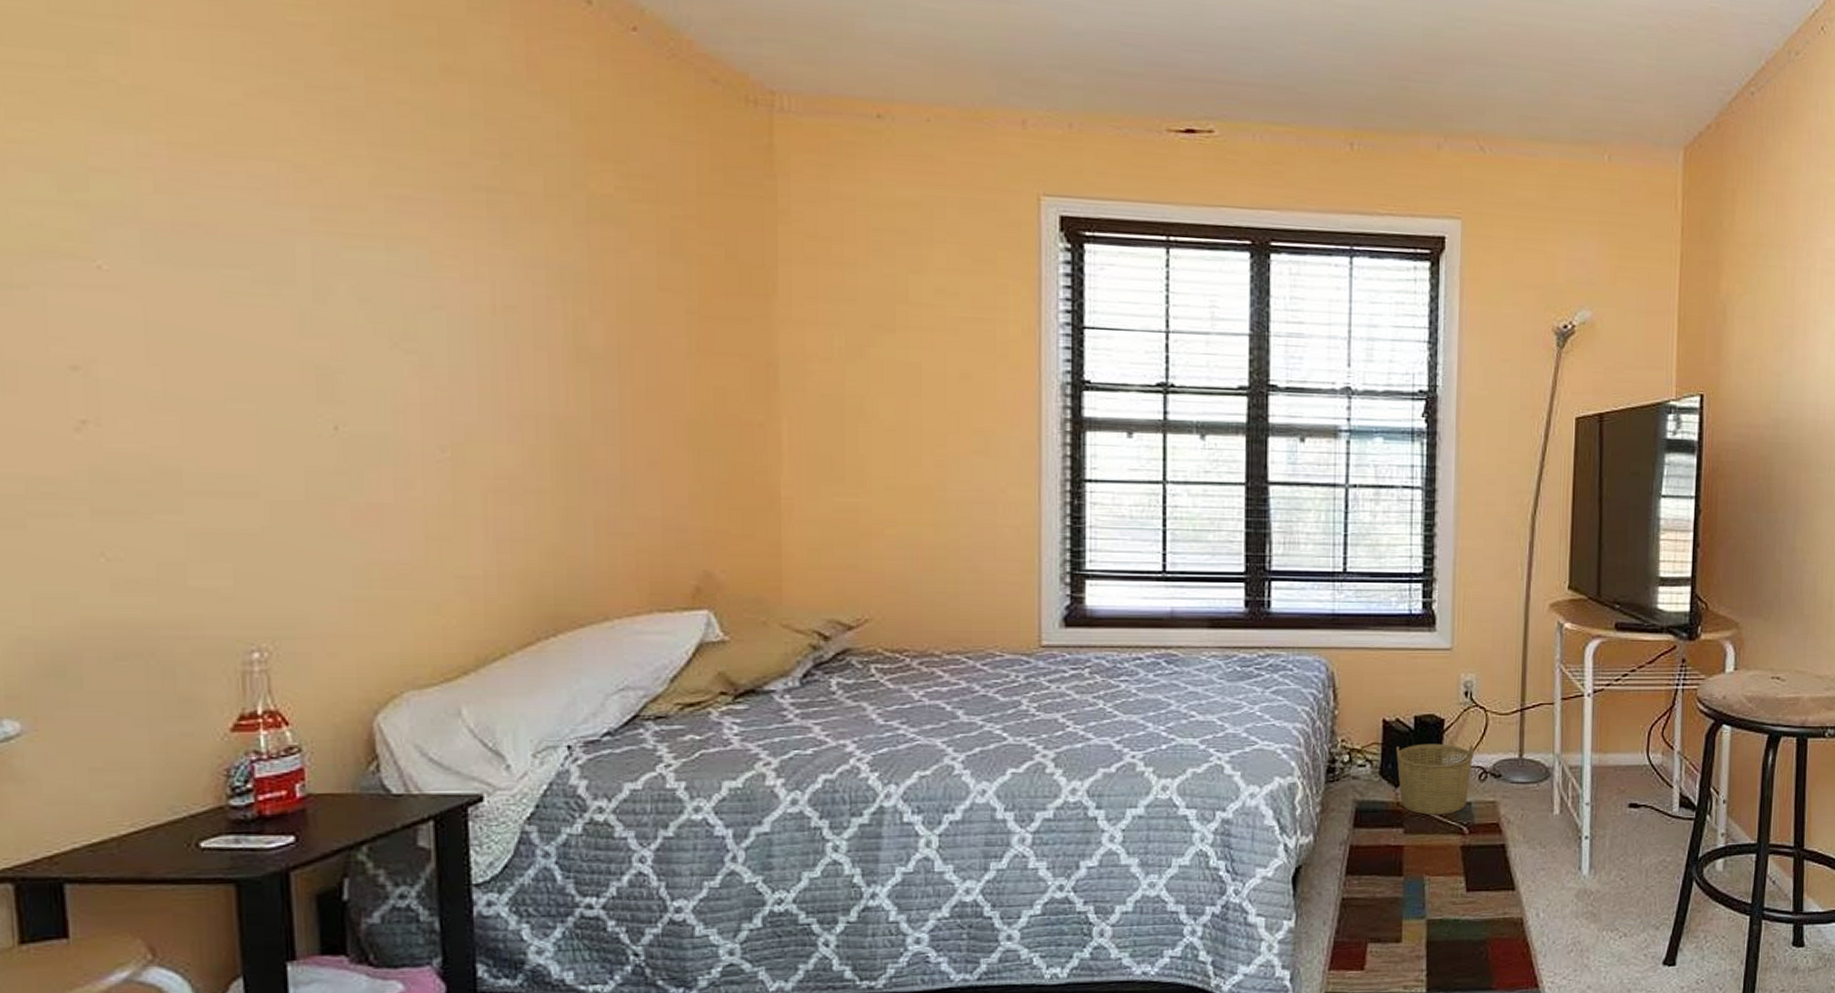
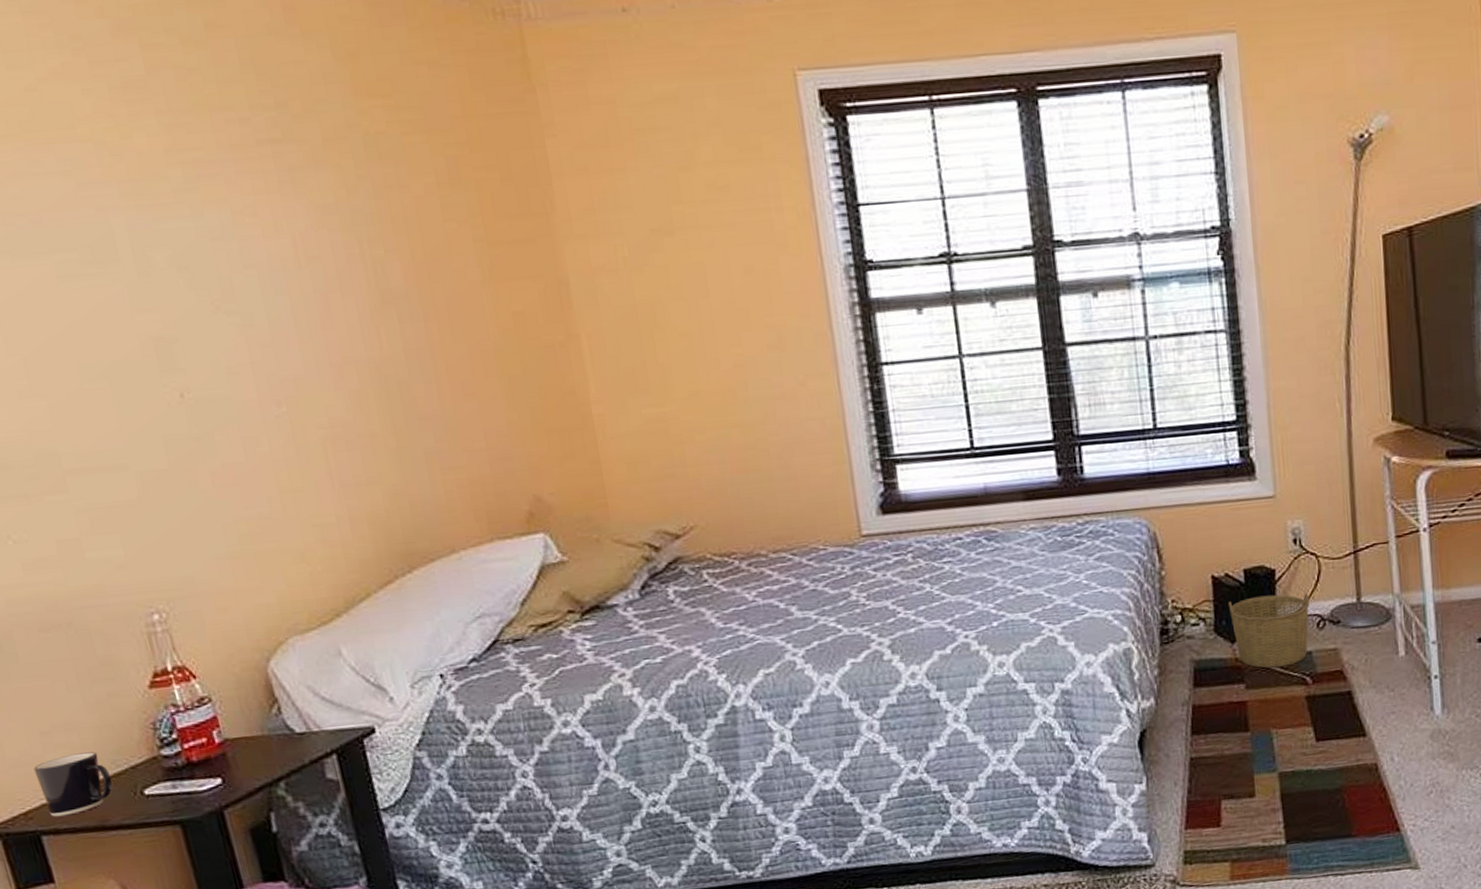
mug: none [72,795,165,864] -> present [33,751,113,817]

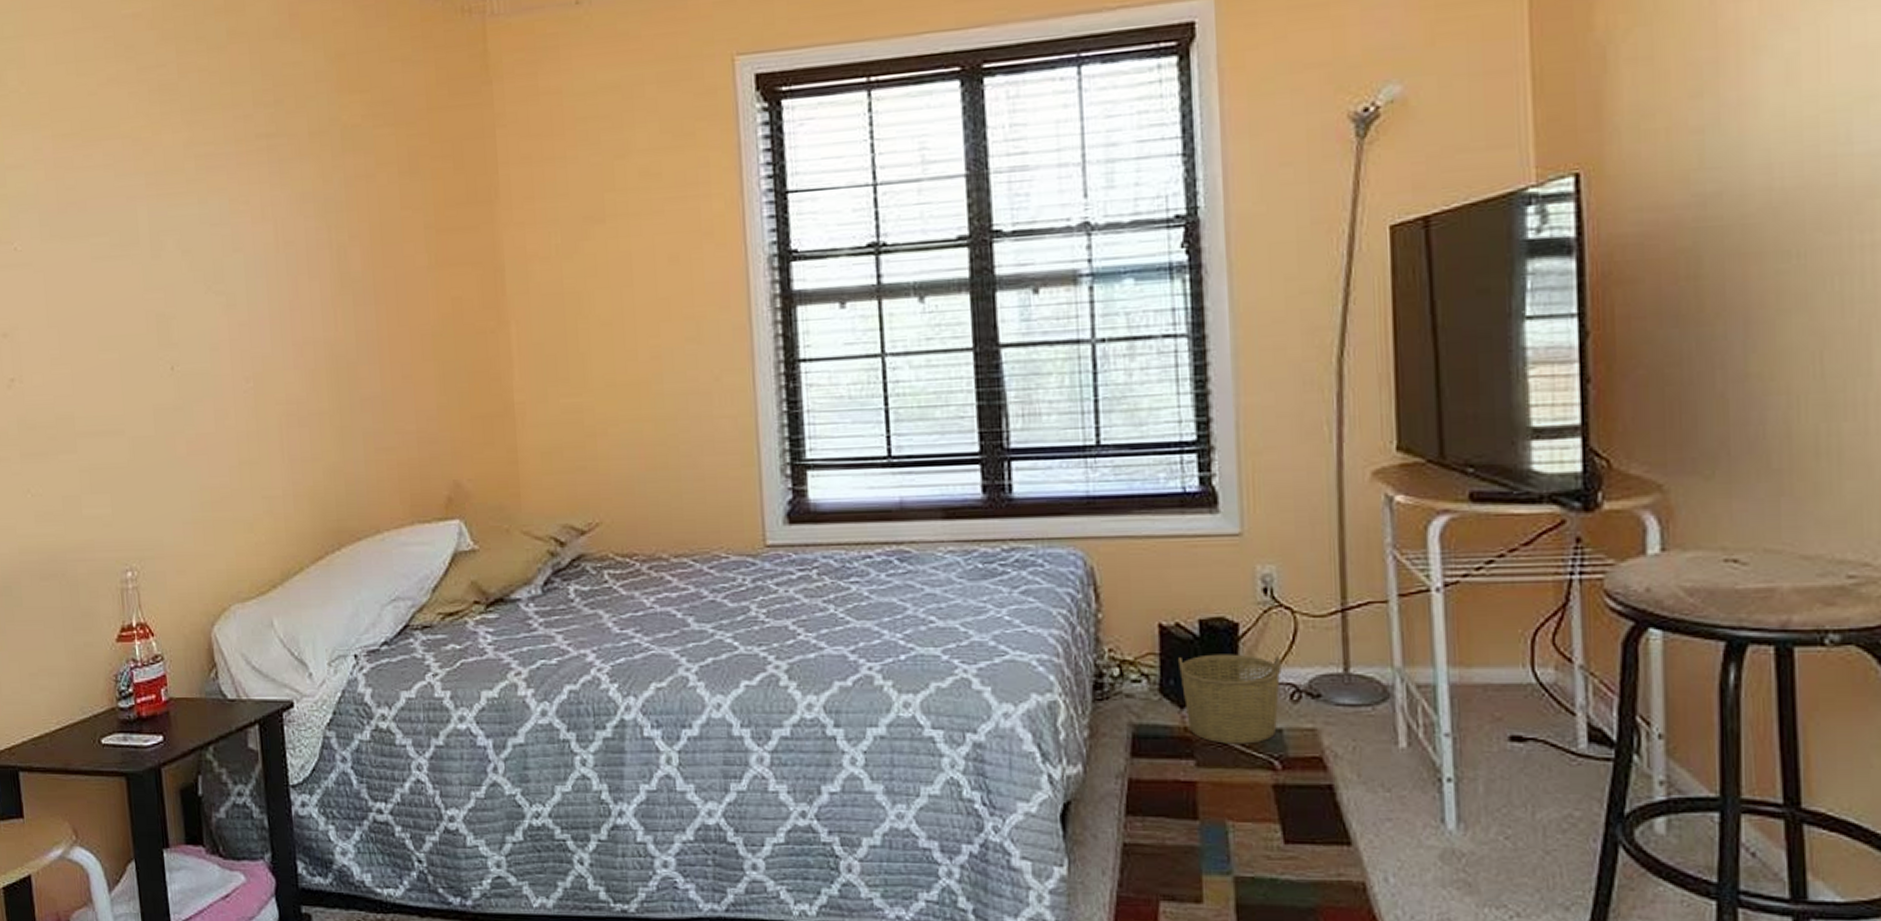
mug: present [33,751,113,817] -> none [21,697,78,755]

